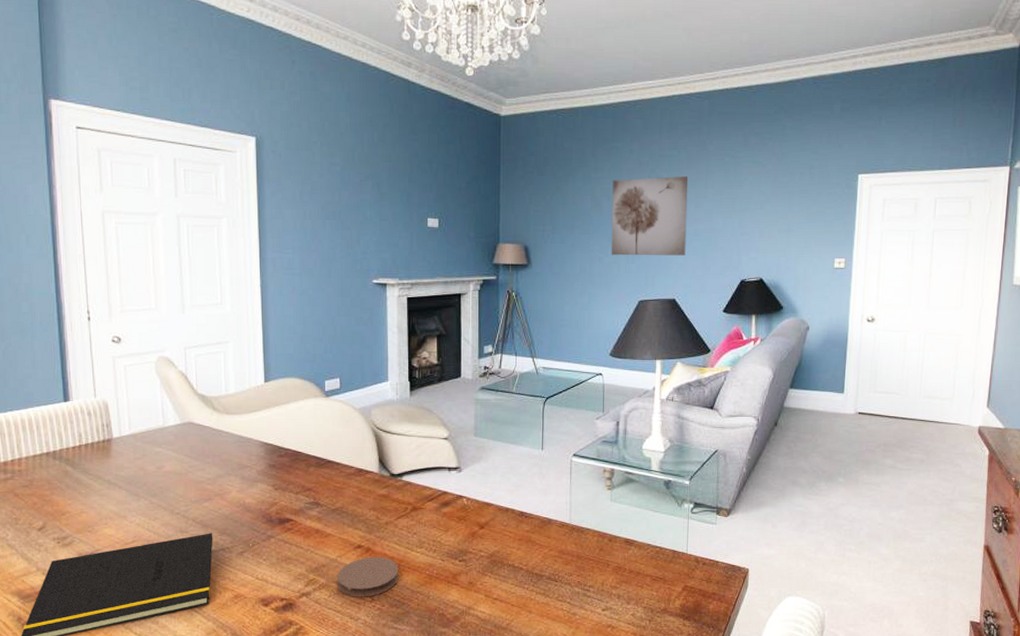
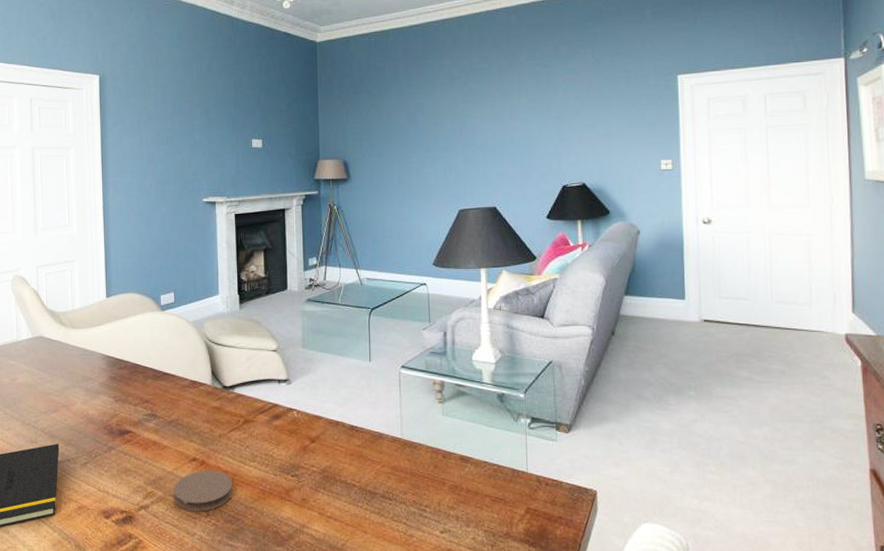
wall art: present [611,176,689,256] -> none [426,87,504,167]

